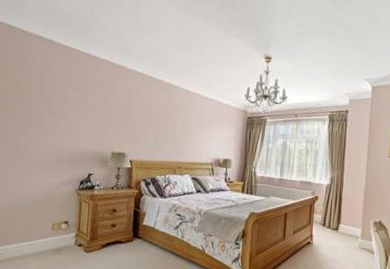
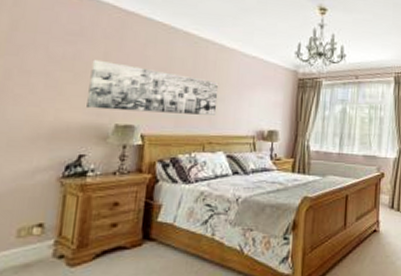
wall art: none [92,103,186,146] -> present [86,59,219,115]

